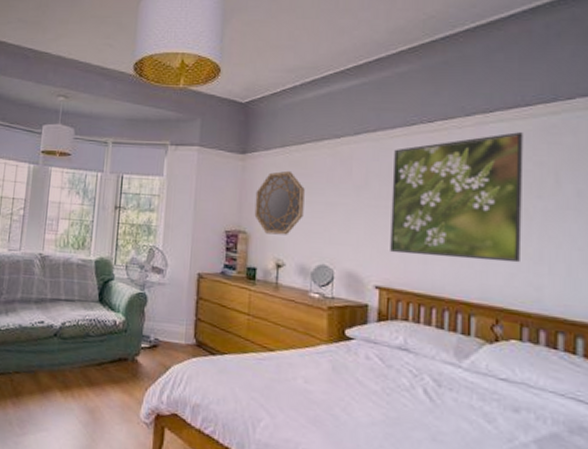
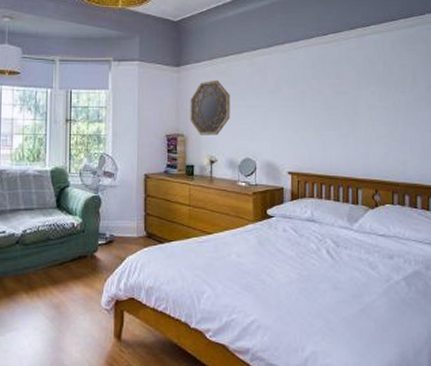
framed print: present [390,132,523,263] -> none [298,42,392,145]

